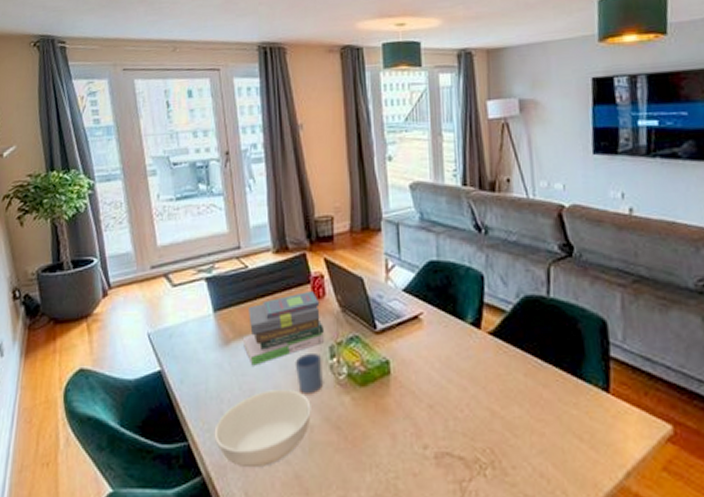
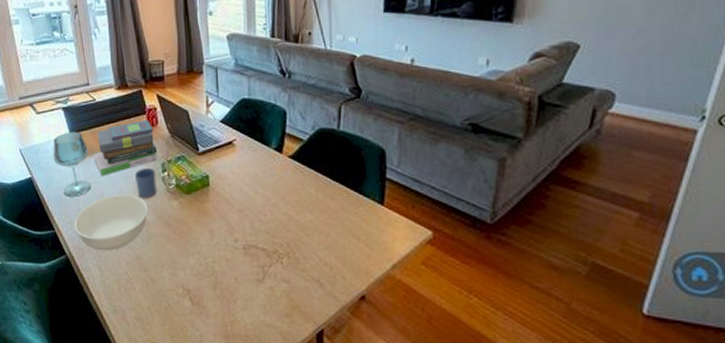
wine glass: none [191,308,238,395] -> present [53,132,91,197]

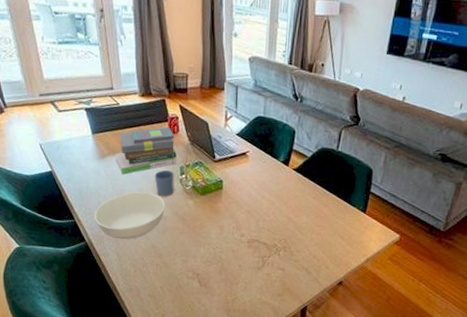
wine glass: present [53,132,91,197] -> none [74,131,112,191]

